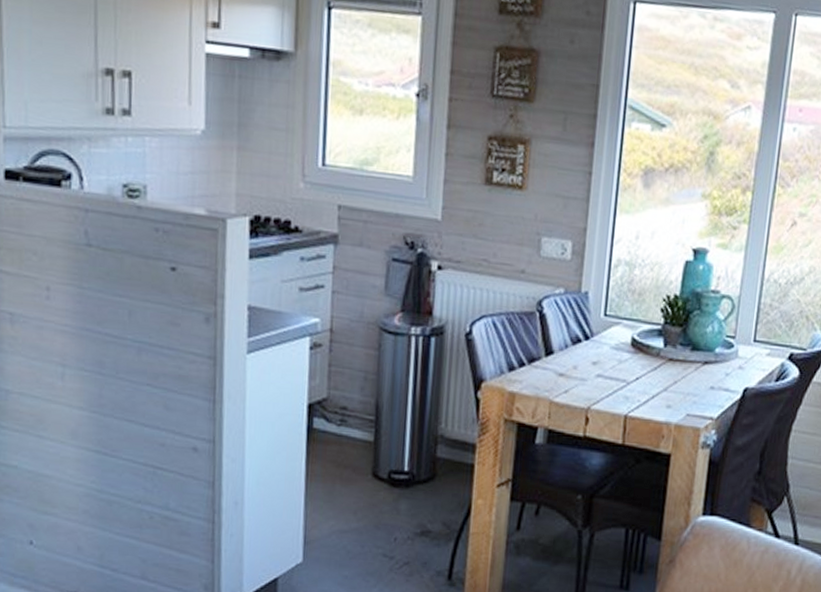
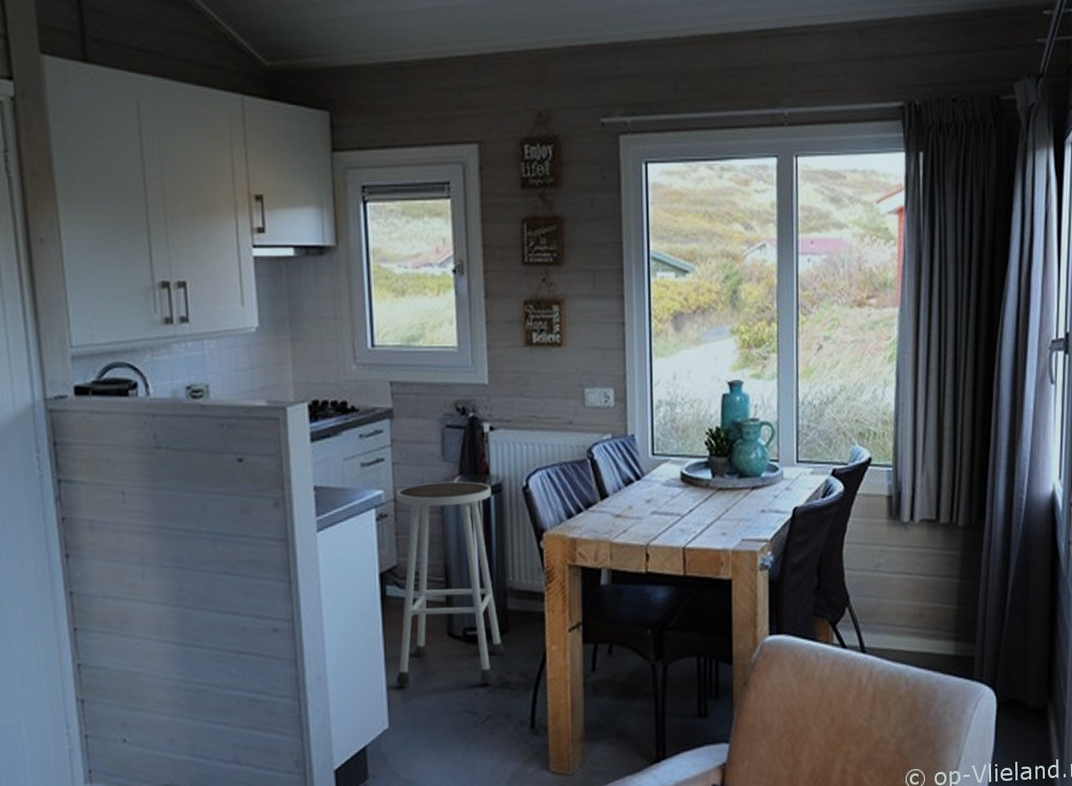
stool: none [314,316,433,529] -> present [395,481,505,686]

